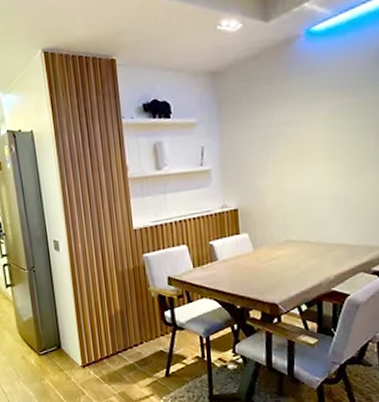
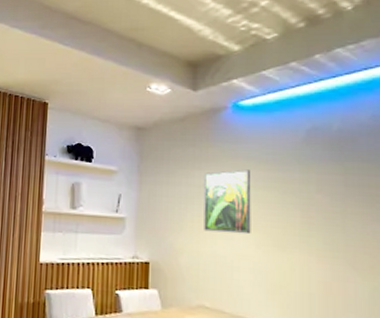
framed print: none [281,99,330,169] -> present [203,169,251,235]

